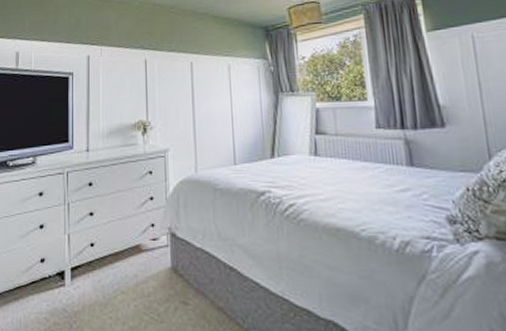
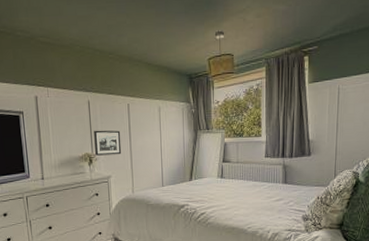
picture frame: none [150,92,183,124] -> present [94,130,122,156]

